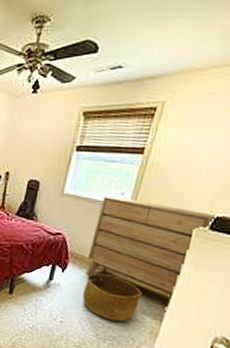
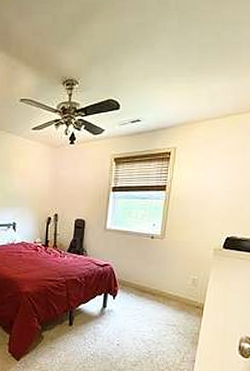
basket: present [82,272,143,322] -> none [133,296,181,337]
dresser: present [86,196,219,303] -> none [133,227,228,314]

